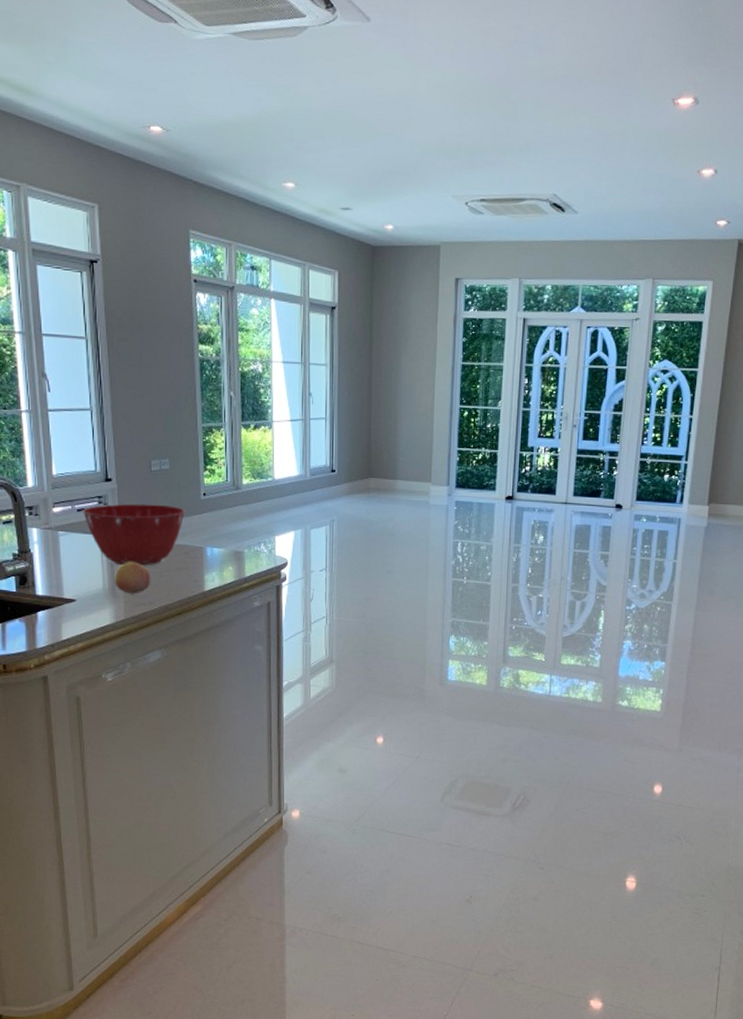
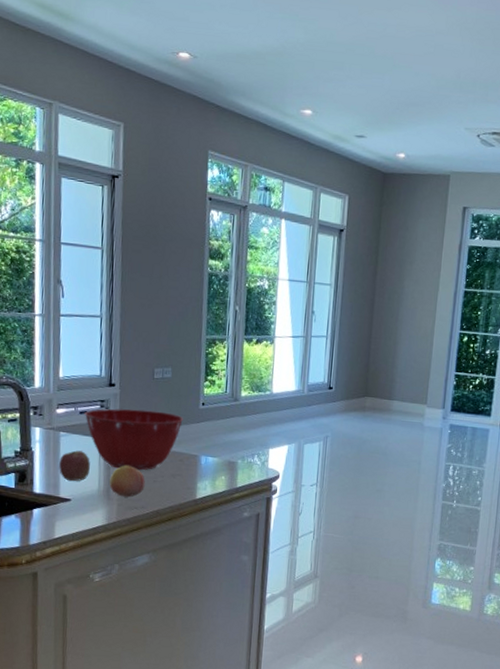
apple: none [60,549,93,582] -> present [59,450,90,482]

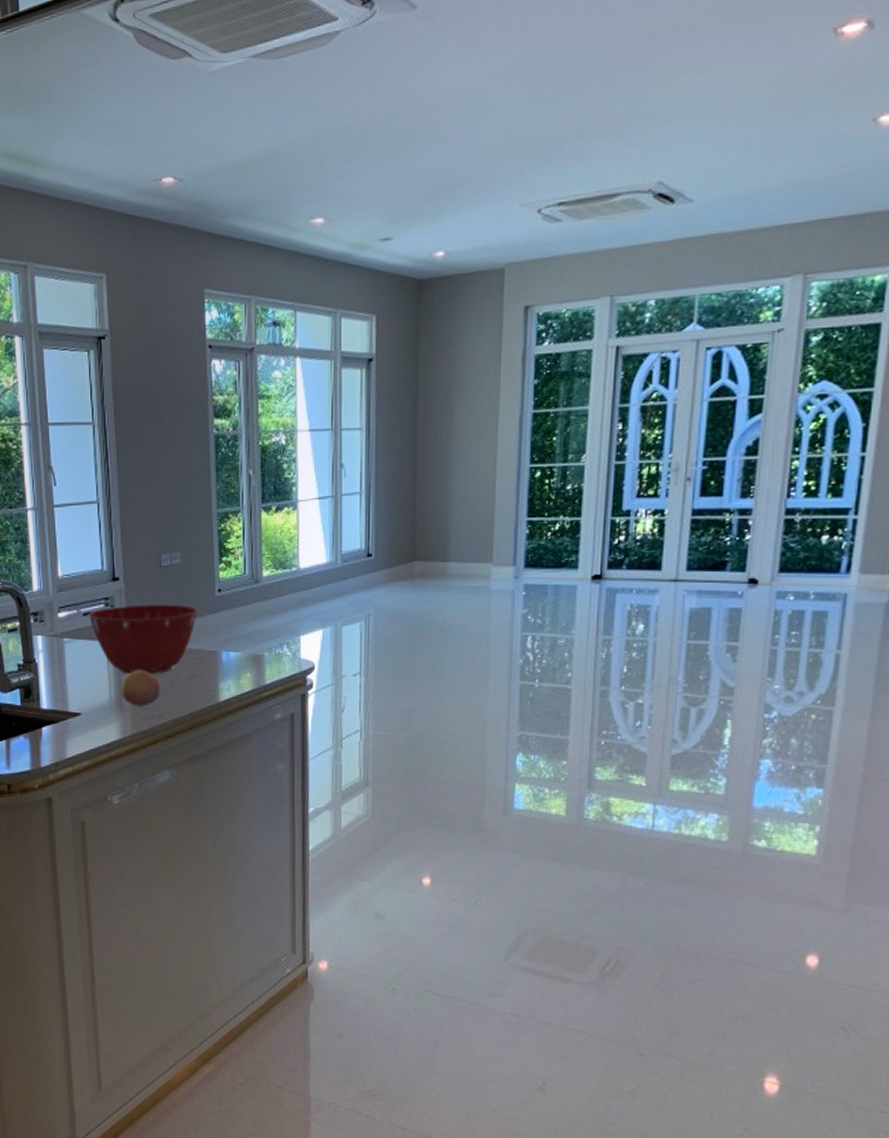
apple: present [59,450,90,482] -> none [65,658,99,693]

